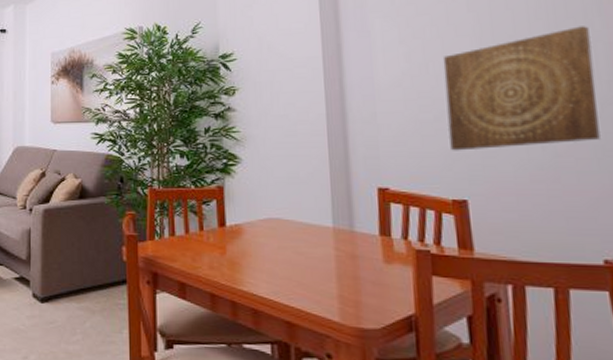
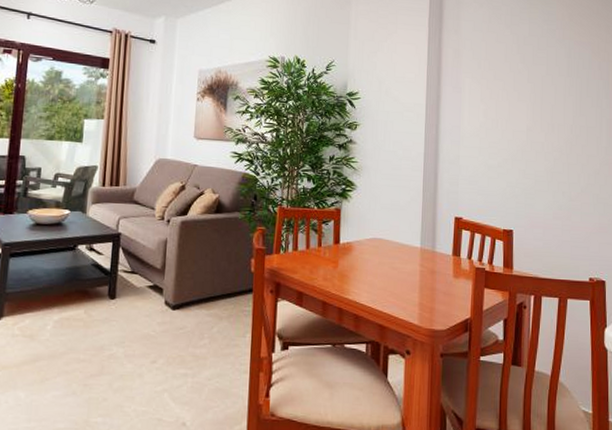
wall art: present [442,26,600,151] -> none [506,104,599,192]

